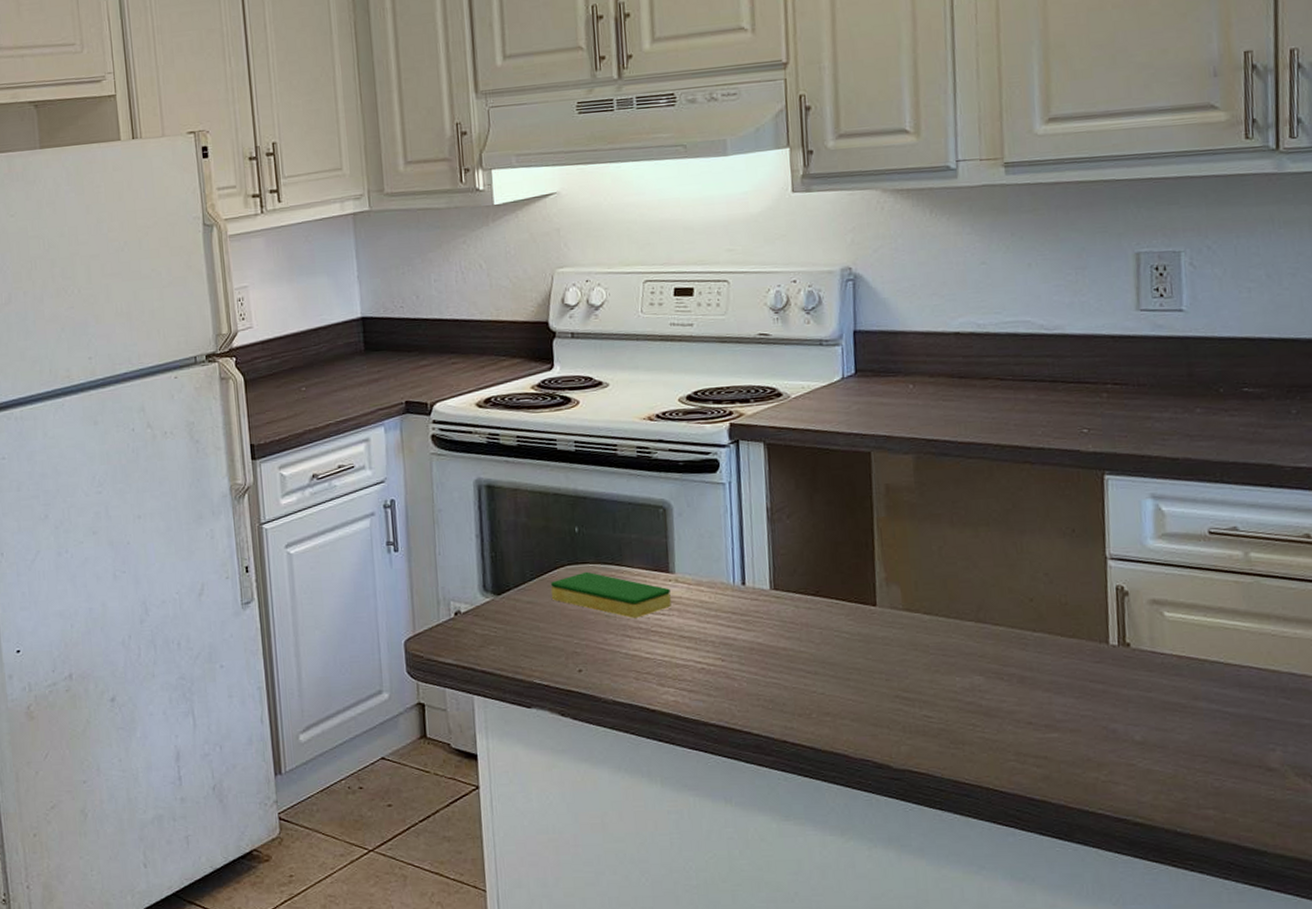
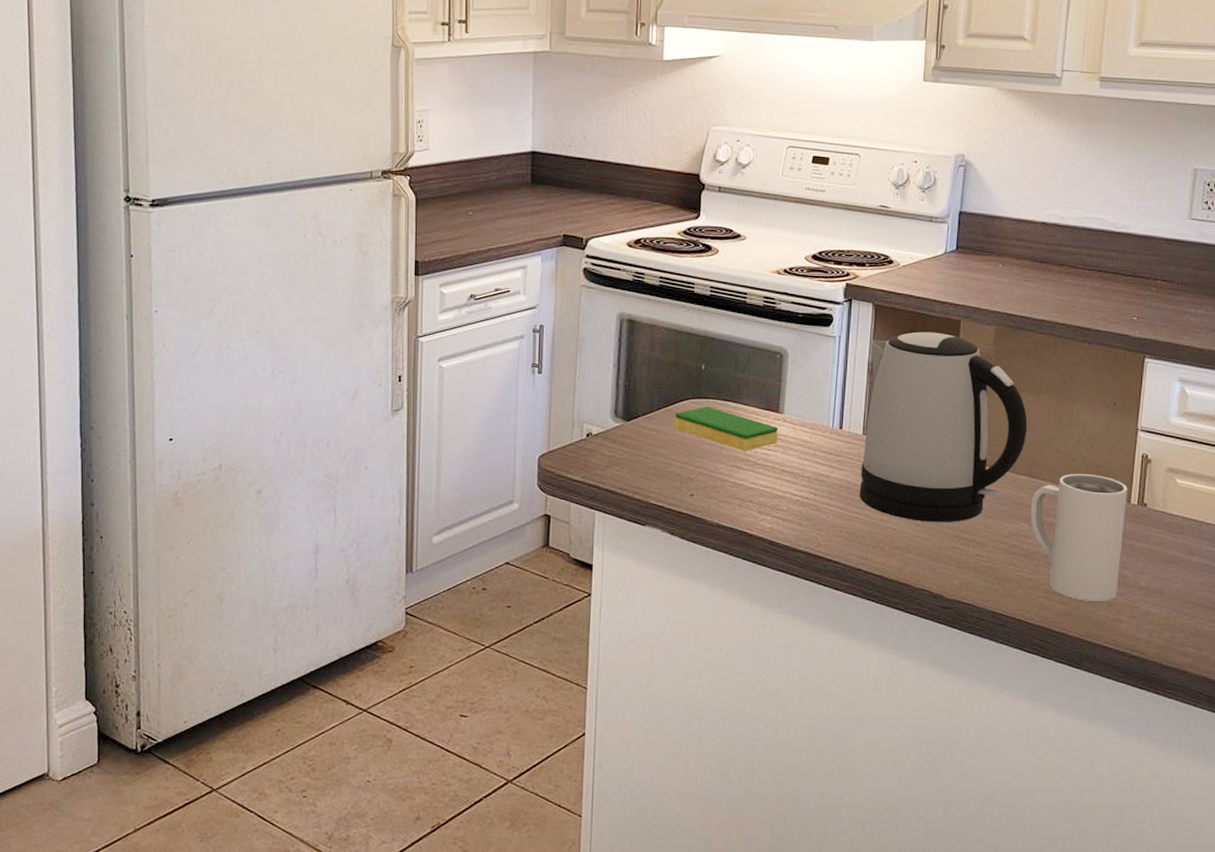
kettle: none [767,467,969,683] -> present [859,331,1028,522]
mug: none [983,613,1107,762] -> present [1030,473,1127,601]

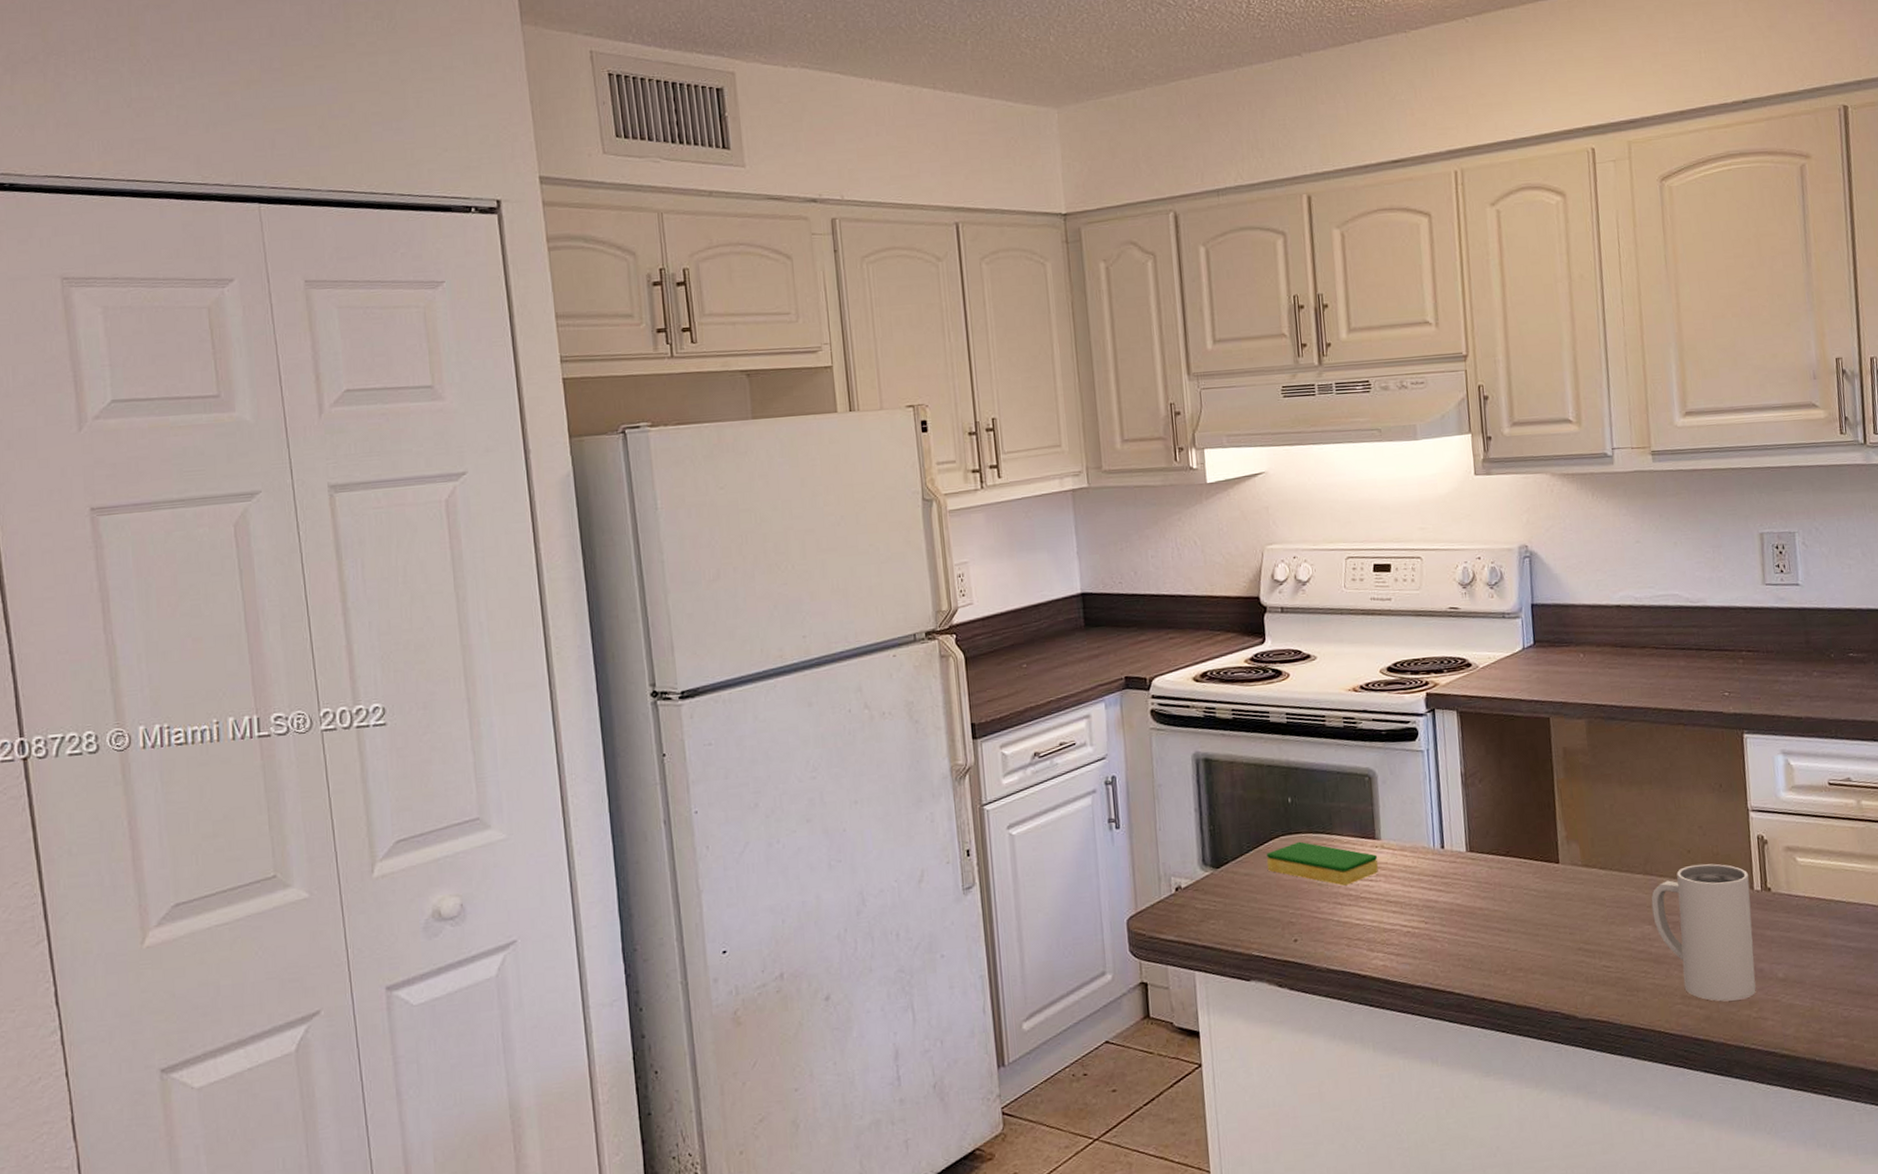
kettle: present [859,331,1028,522] -> none [1461,733,1636,938]

